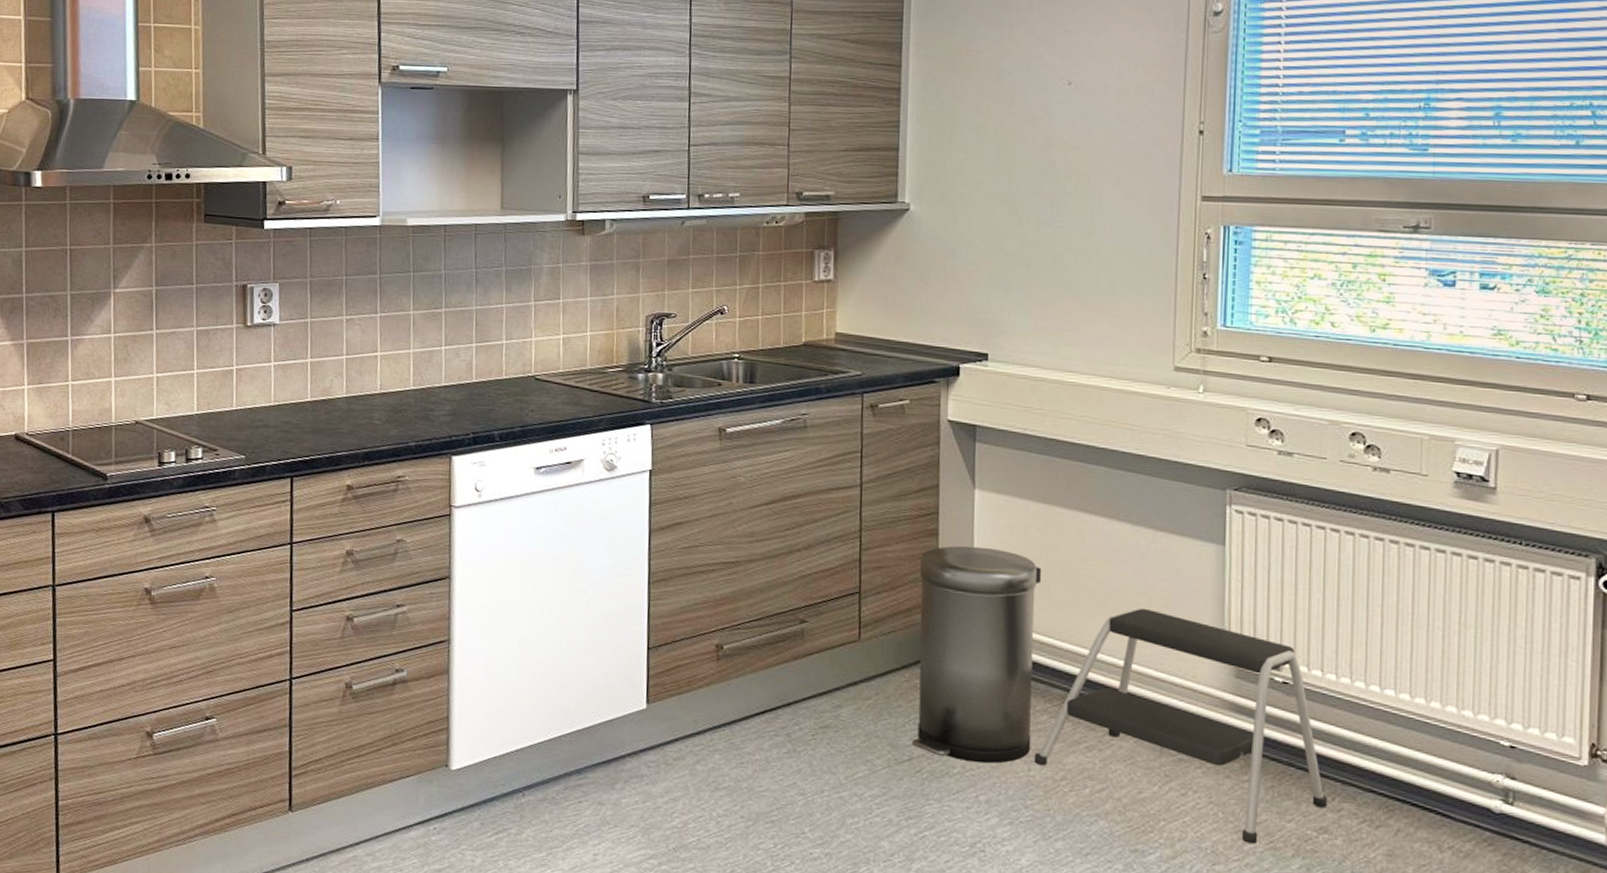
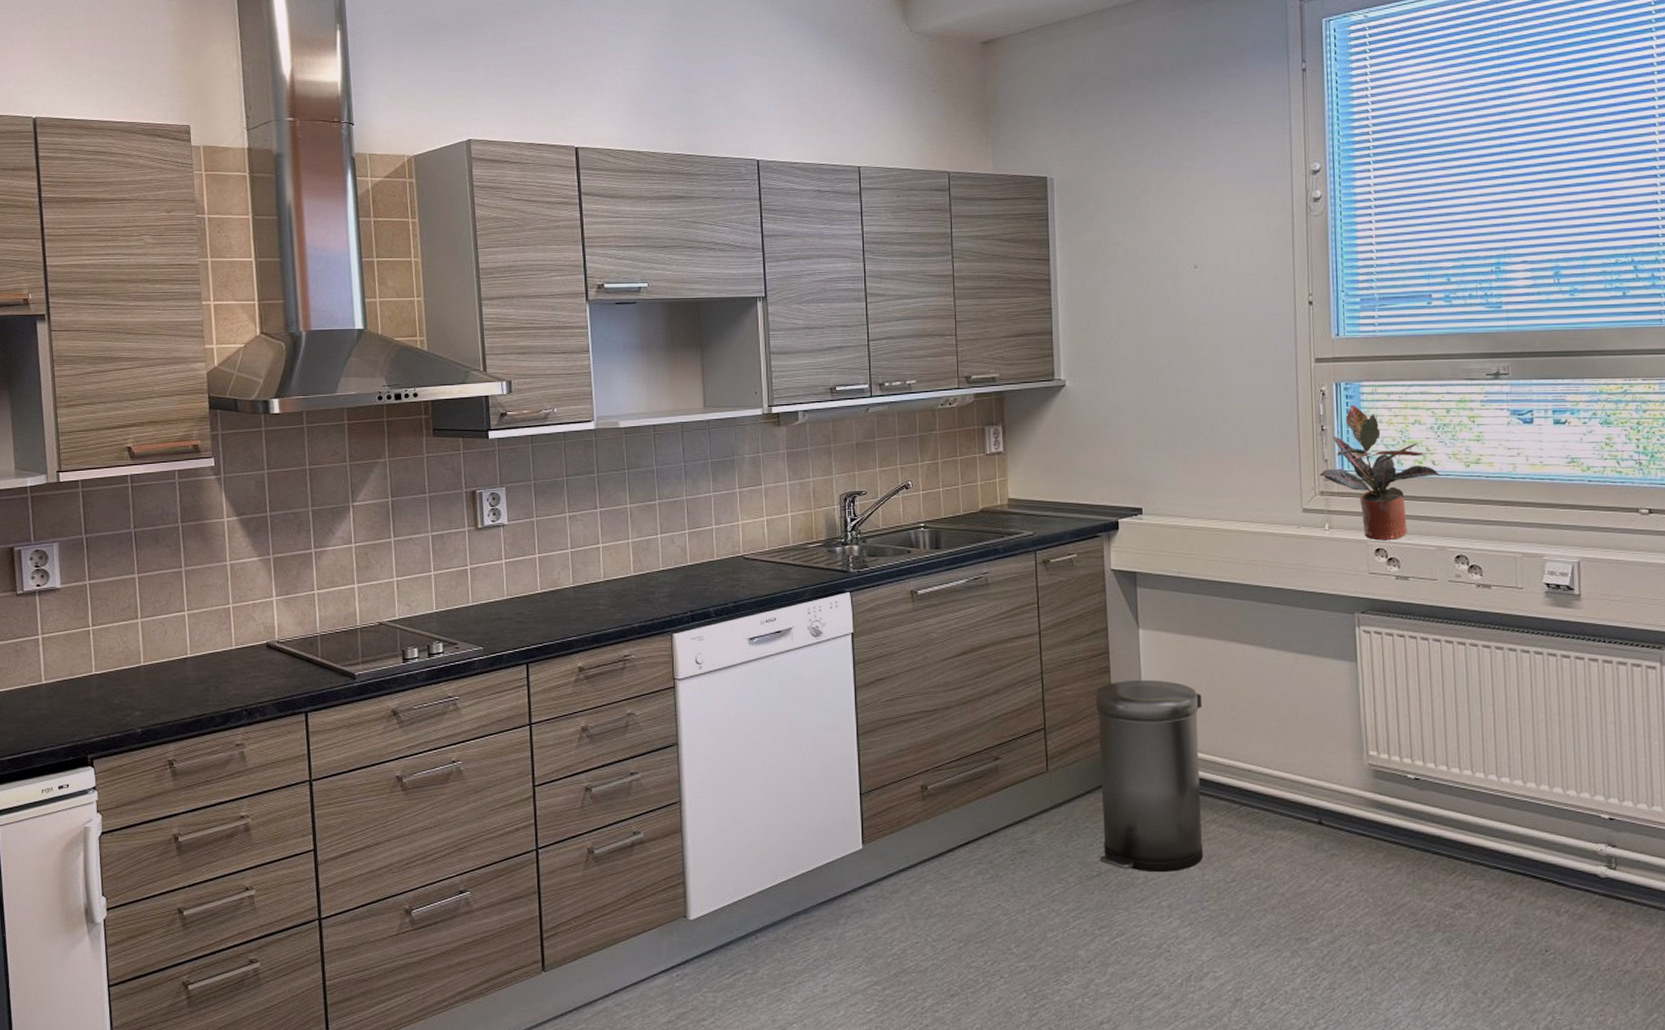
step stool: present [1033,608,1328,844] -> none [1206,723,1461,924]
potted plant: none [1197,251,1340,410] -> present [1319,404,1440,541]

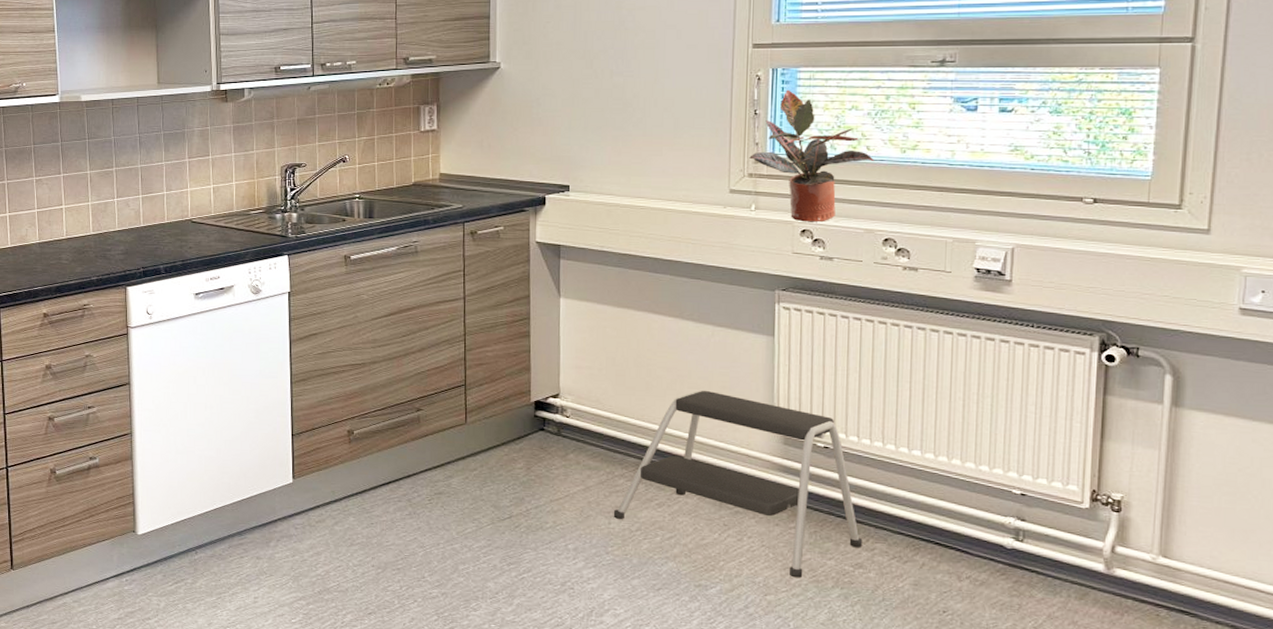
pedal bin: present [1096,679,1204,872] -> none [511,344,617,519]
step stool: none [1206,723,1461,924] -> present [613,390,863,578]

